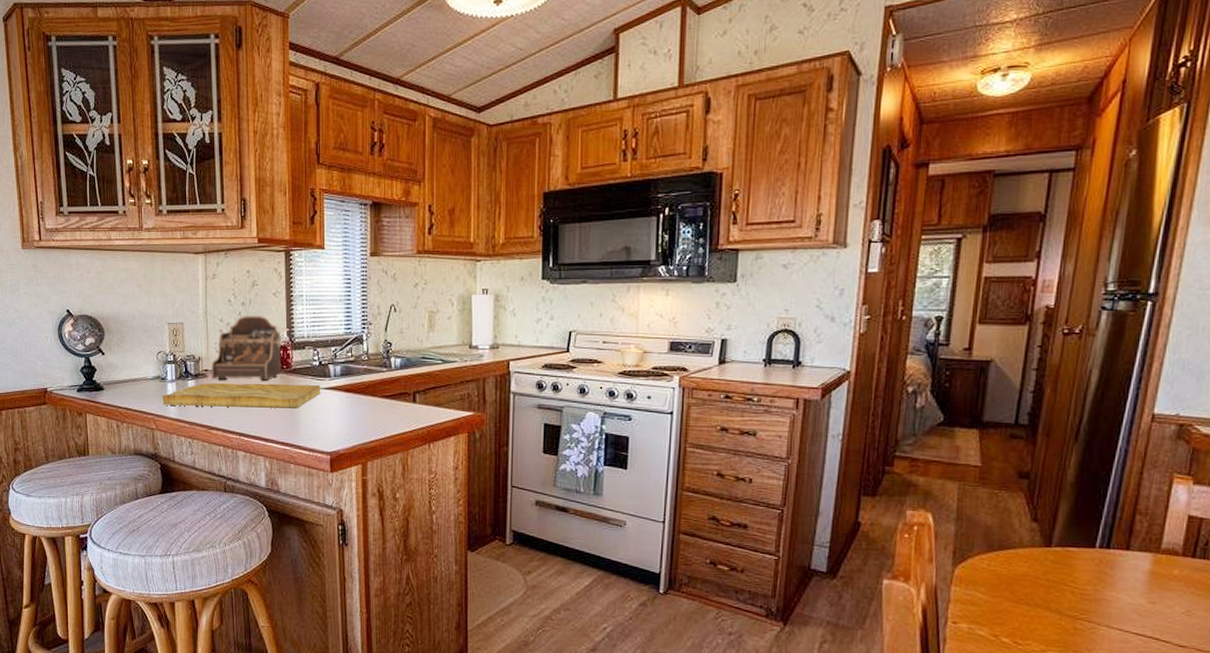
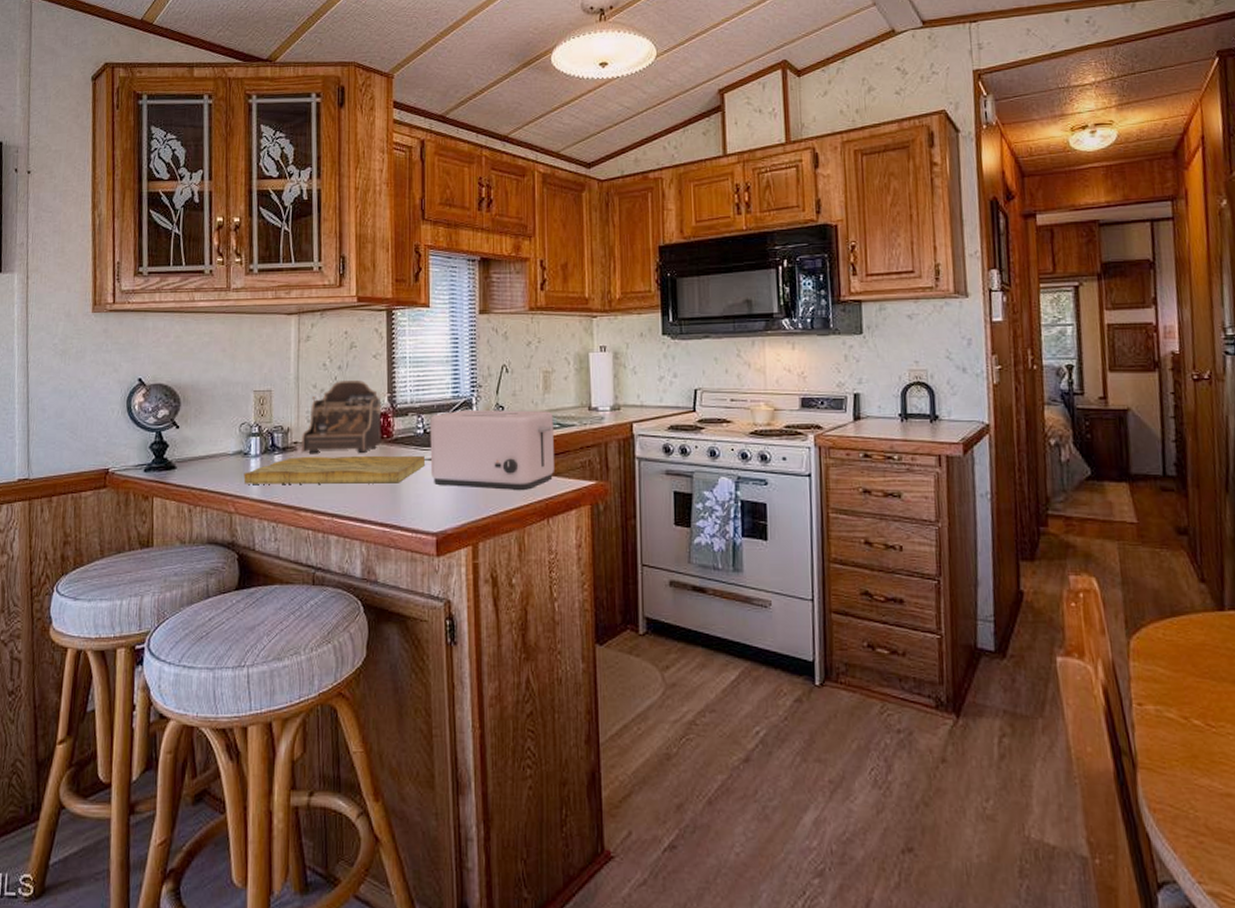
toaster: none [325,345,437,419] -> present [430,409,554,491]

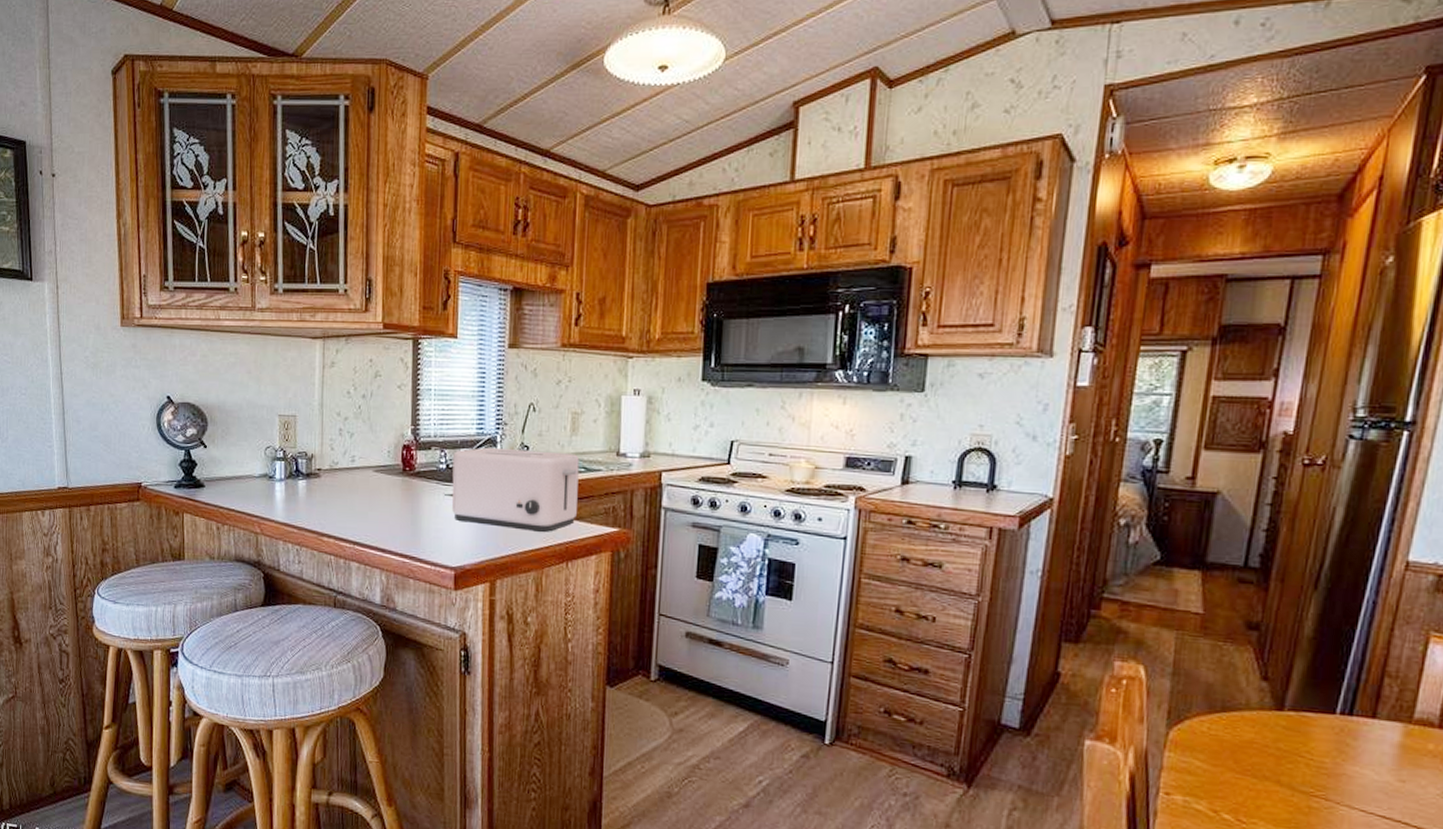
cutting board: present [243,455,426,484] -> none [269,483,447,517]
spice rack: present [302,379,382,454] -> none [325,409,405,484]

